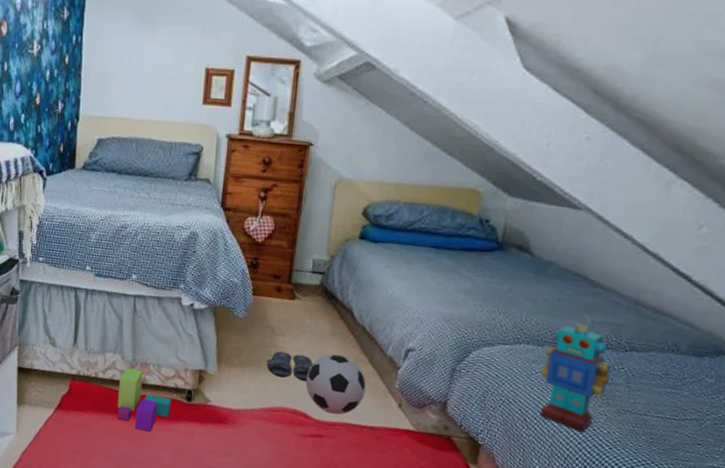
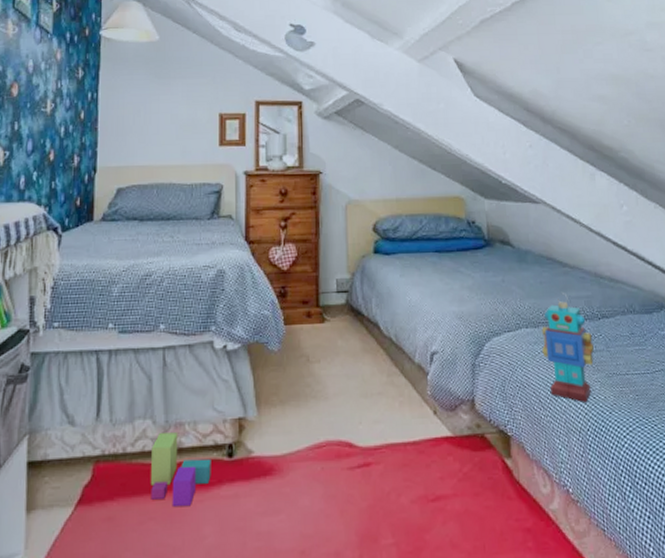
slippers: present [267,351,314,381] -> none [306,378,351,408]
soccer ball: present [305,354,367,415] -> none [345,371,403,437]

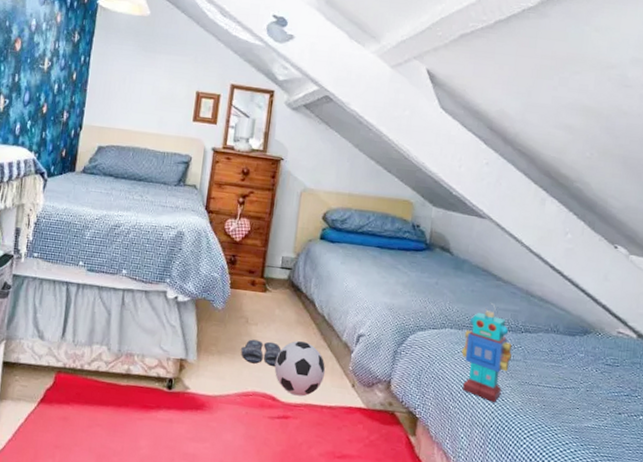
toy blocks: present [151,432,211,508] -> none [100,359,153,422]
slippers: none [306,378,351,408] -> present [241,339,281,366]
soccer ball: none [345,371,403,437] -> present [274,340,326,397]

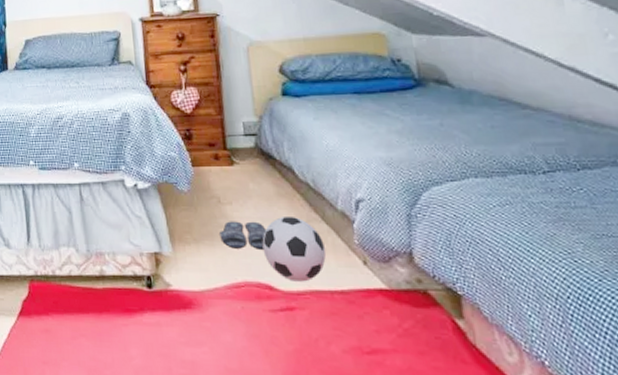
toy robot: present [462,302,513,403] -> none [496,137,573,265]

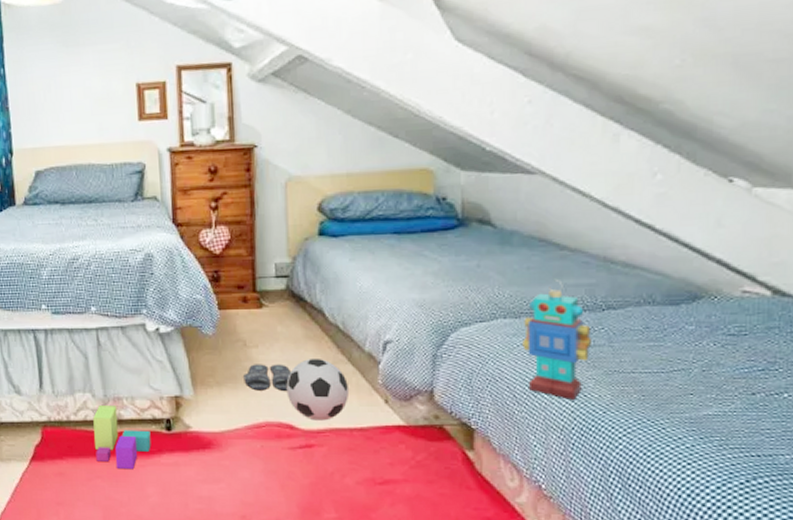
toy blocks: none [77,261,133,329] -> present [93,406,151,470]
toy robot: none [496,137,573,265] -> present [522,278,591,400]

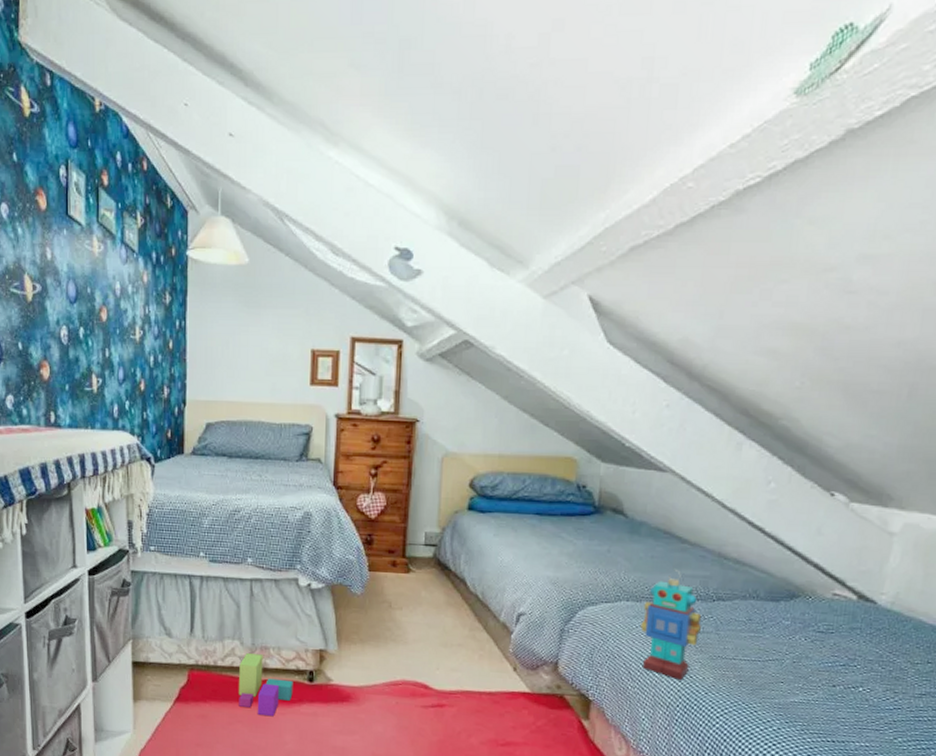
slippers: present [243,364,292,391] -> none [386,625,431,652]
soccer ball: present [286,358,350,421] -> none [424,623,483,683]

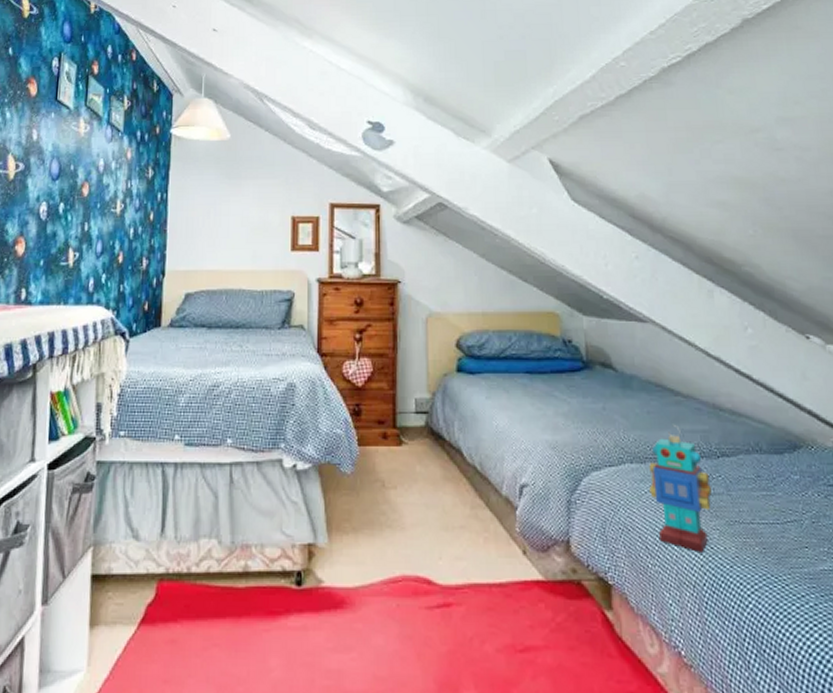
toy blocks: present [239,653,293,717] -> none [215,555,279,636]

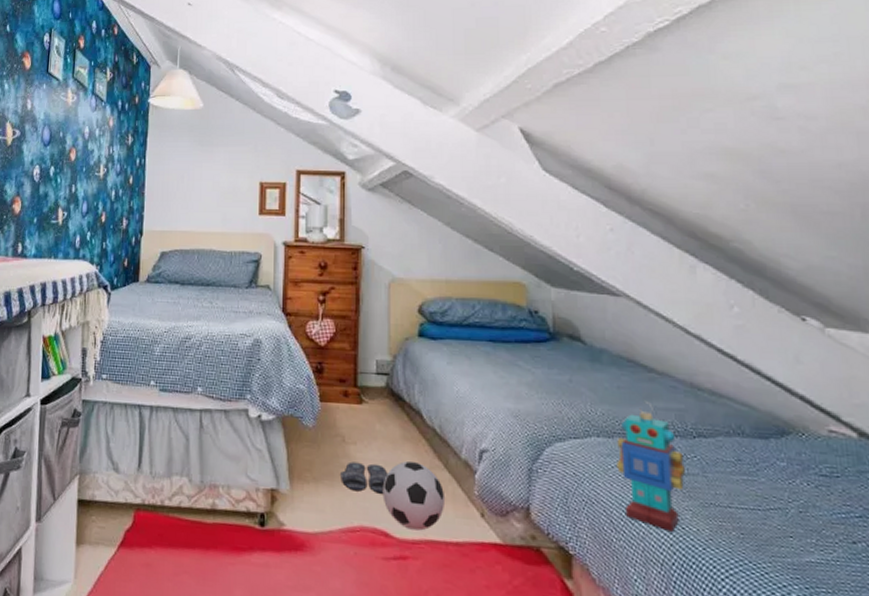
slippers: none [381,507,430,539] -> present [341,461,388,494]
soccer ball: none [424,501,488,574] -> present [382,460,446,531]

